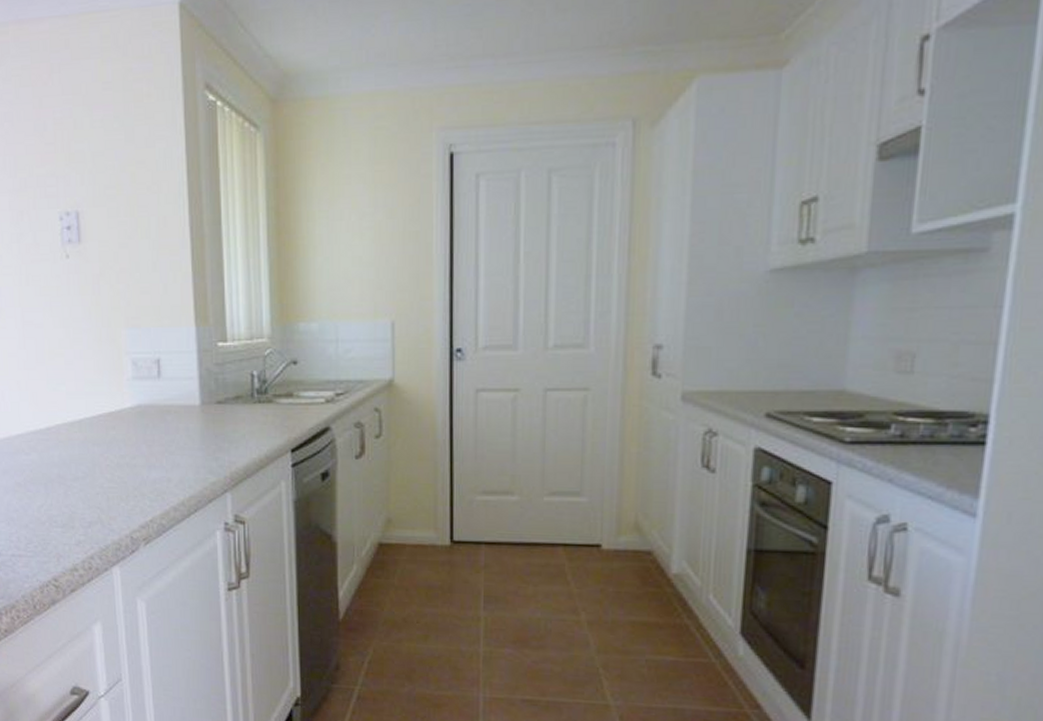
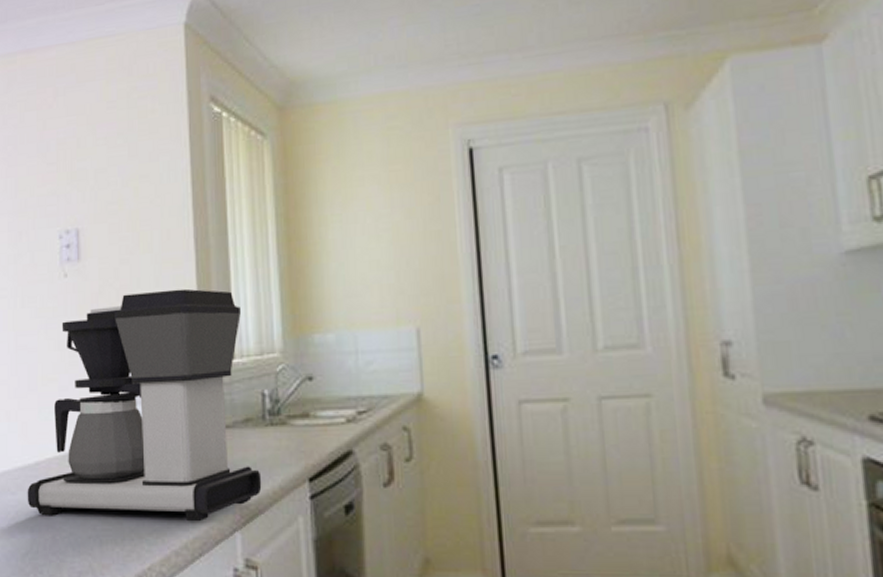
coffee maker: none [39,275,250,484] -> present [27,288,262,522]

